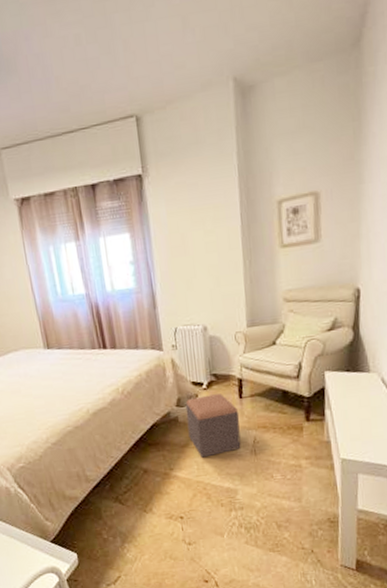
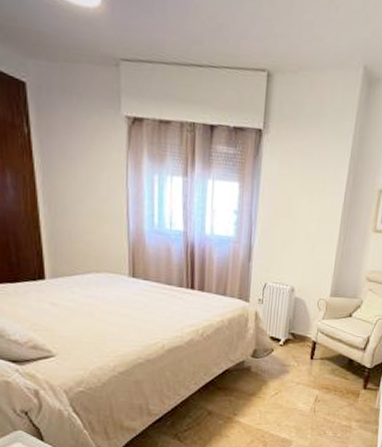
footstool: present [185,394,241,458] -> none [257,351,308,408]

